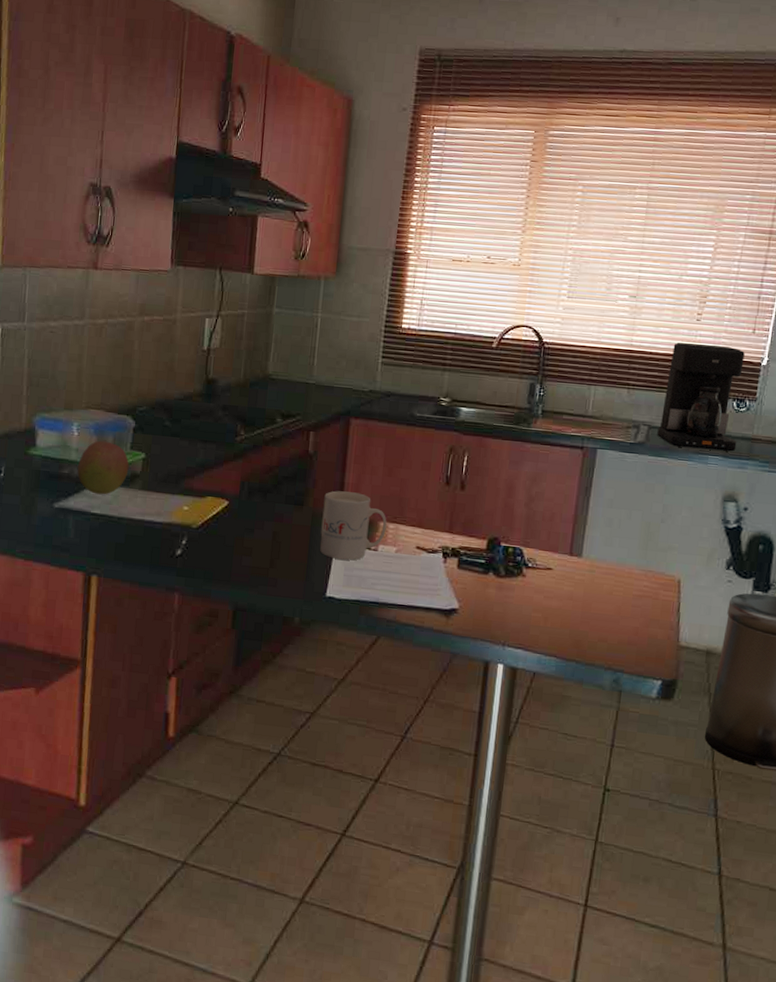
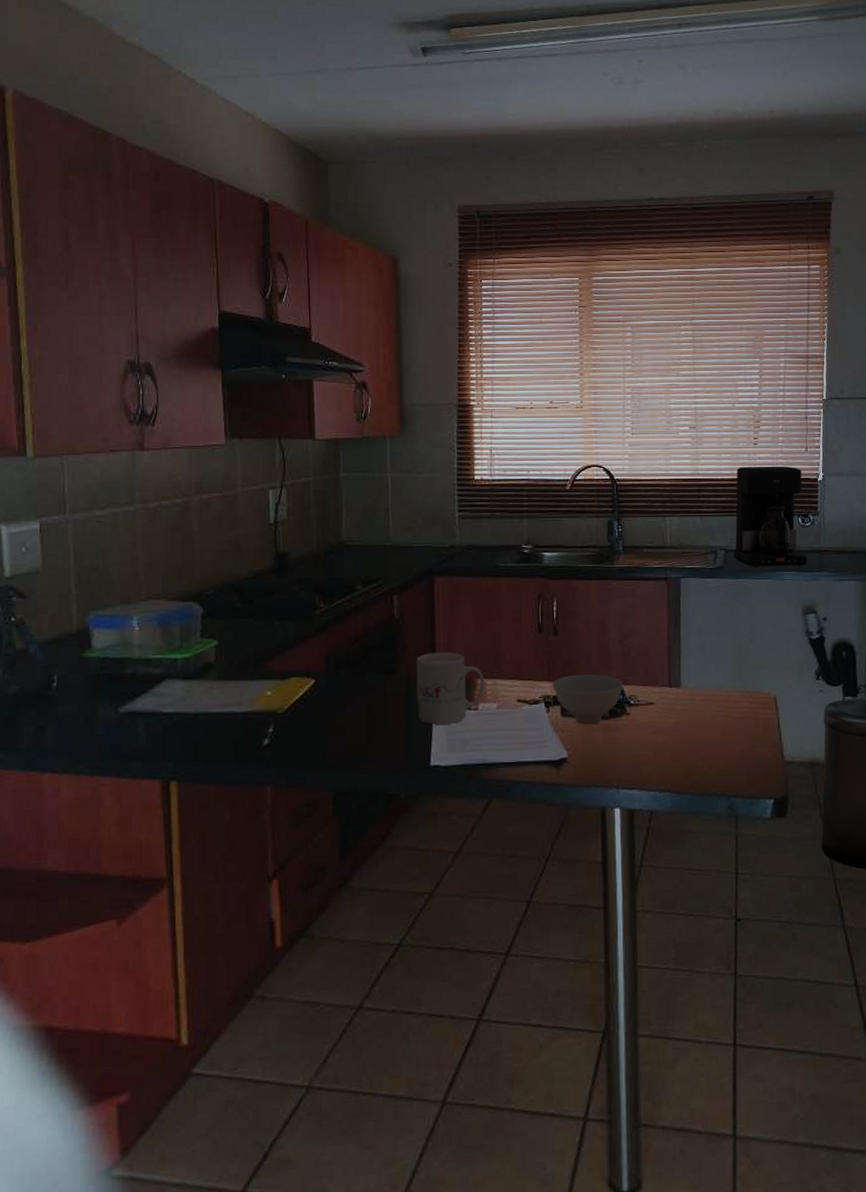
fruit: present [77,440,129,495] -> none [143,632,201,692]
bowl: none [452,530,525,581] -> present [552,674,624,725]

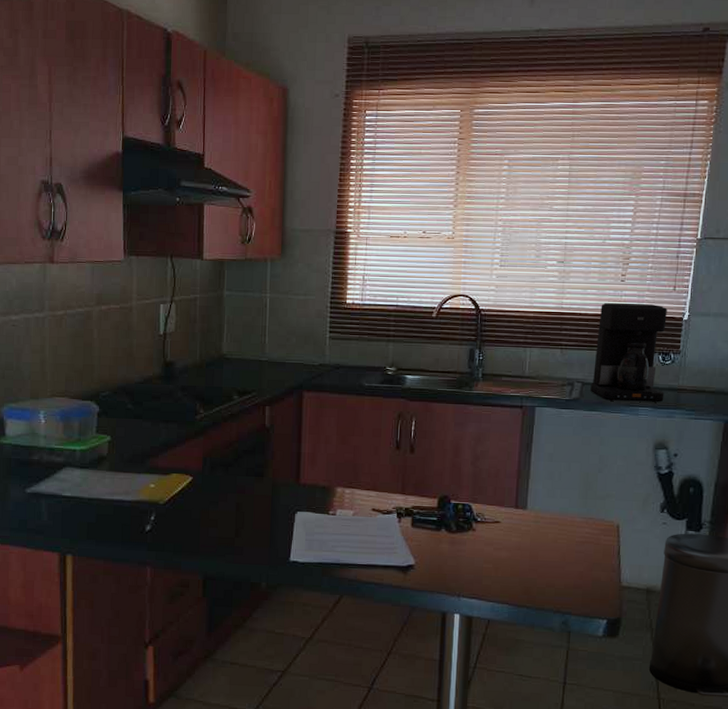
mug: present [416,652,484,725] -> none [281,461,343,526]
bowl: present [552,674,624,725] -> none [405,490,473,537]

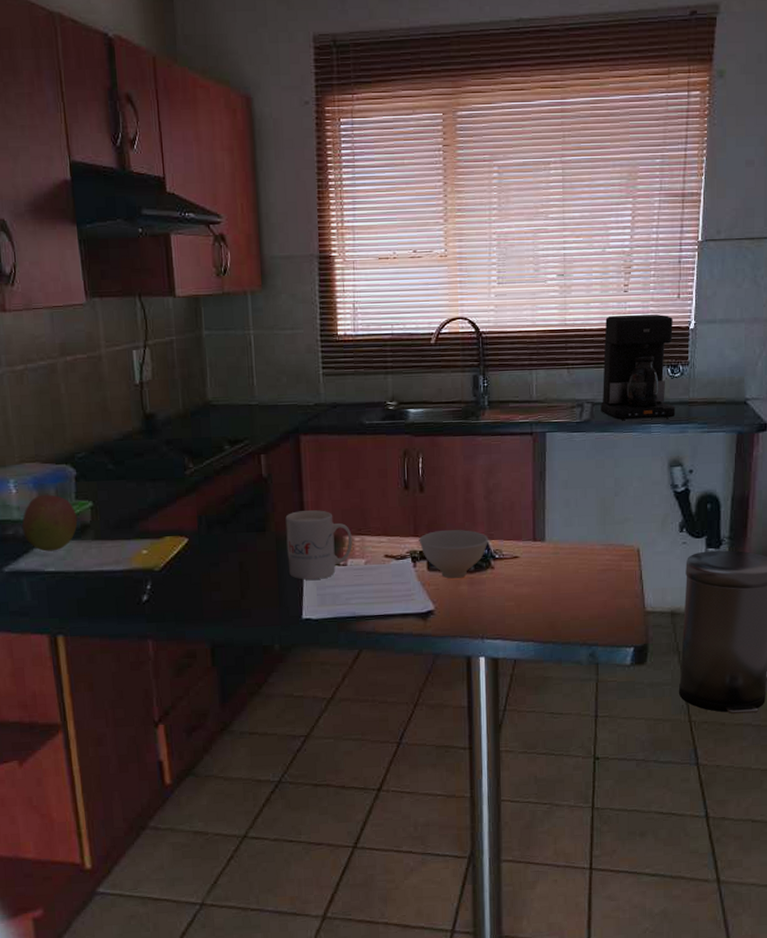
fruit: none [47,426,96,478] -> present [22,494,78,552]
mug: none [281,461,343,526] -> present [285,510,353,580]
bowl: none [405,490,473,537] -> present [419,530,489,579]

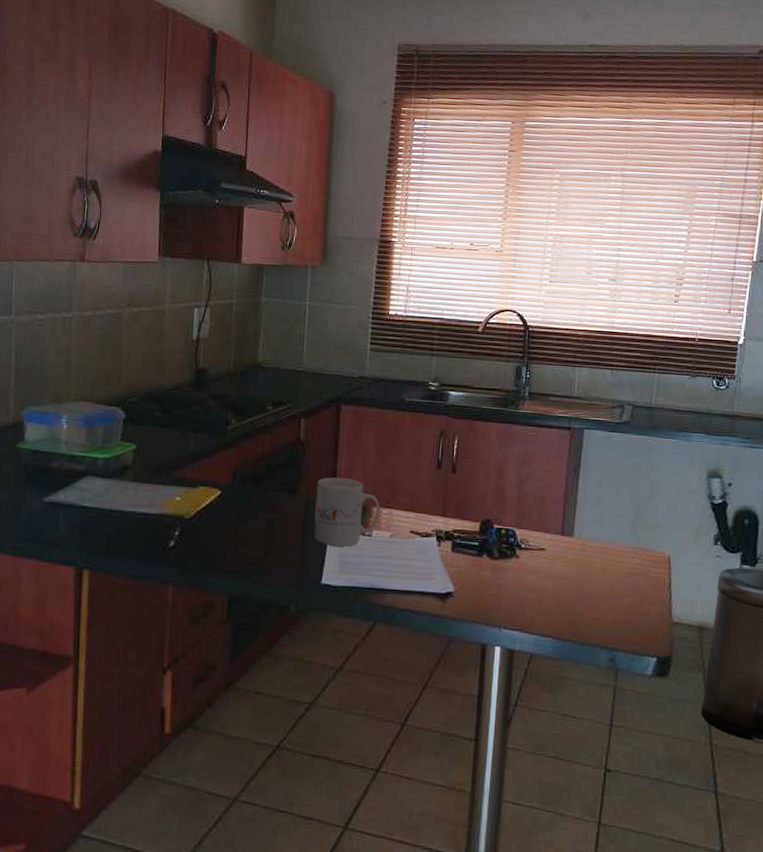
fruit: present [22,494,78,552] -> none [67,433,120,488]
bowl: present [419,530,489,579] -> none [446,513,517,563]
coffee maker: present [600,314,676,420] -> none [641,324,722,429]

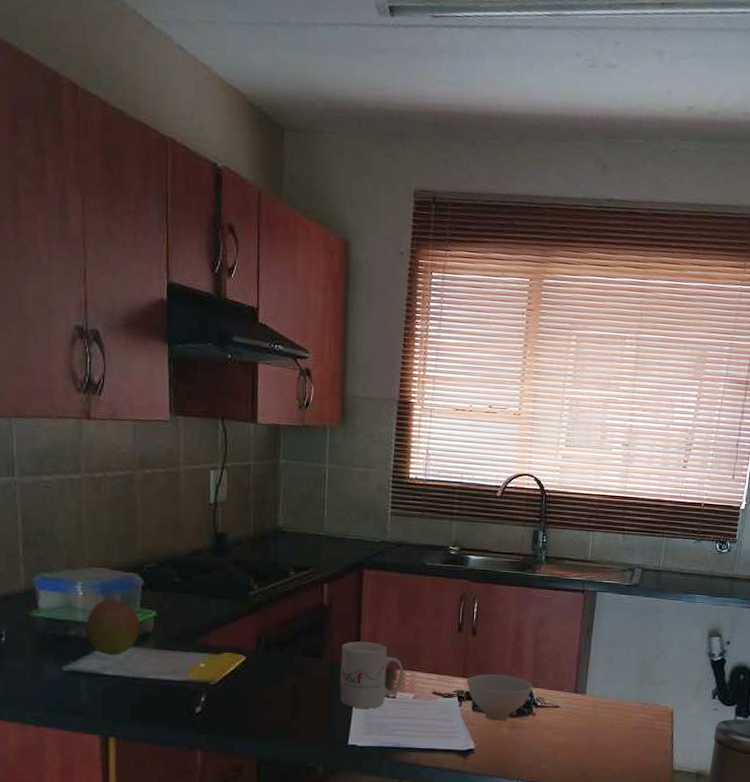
fruit: none [67,433,120,488] -> present [86,600,140,656]
bowl: none [446,513,517,563] -> present [466,674,534,721]

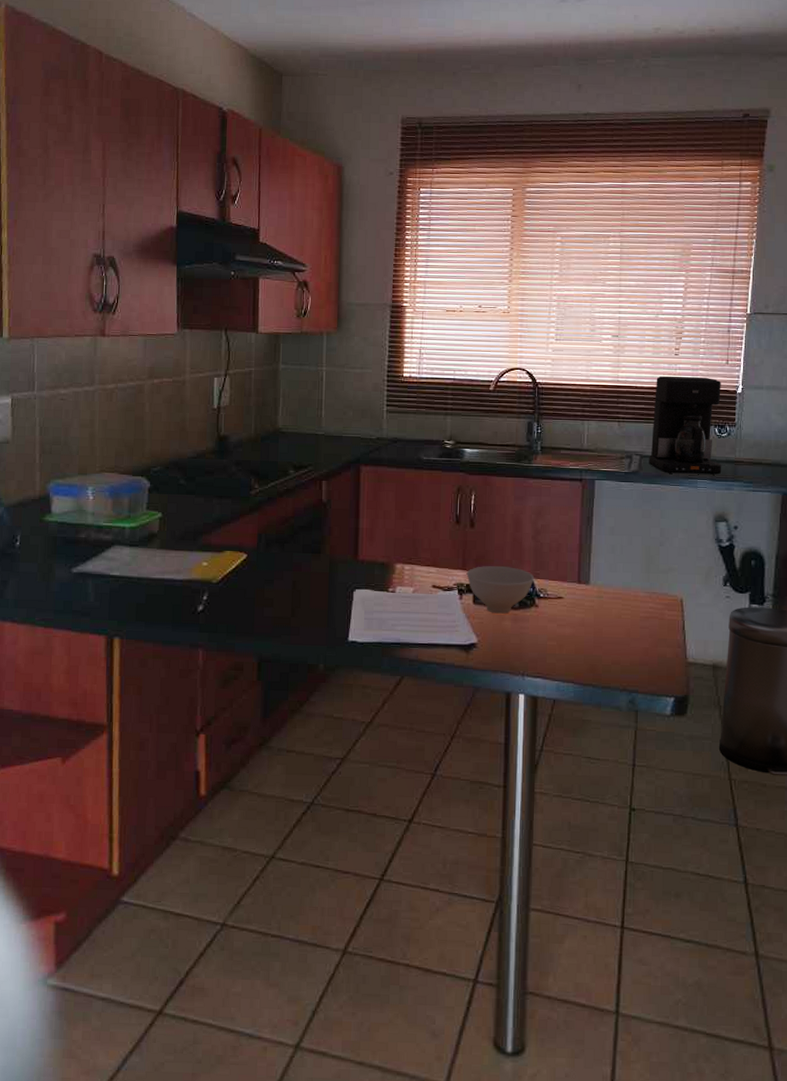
fruit: present [86,600,140,656] -> none [94,503,146,557]
mug: present [339,641,404,709] -> none [339,536,403,604]
coffee maker: none [650,489,726,591] -> present [649,376,722,475]

